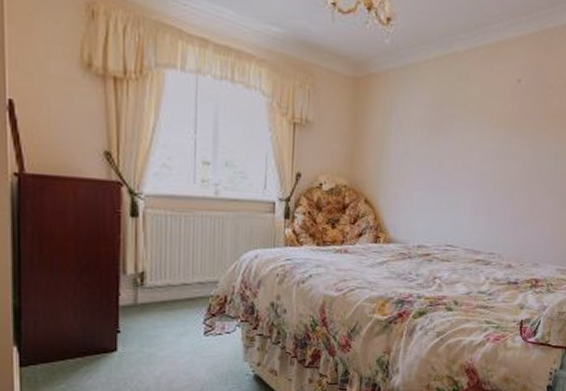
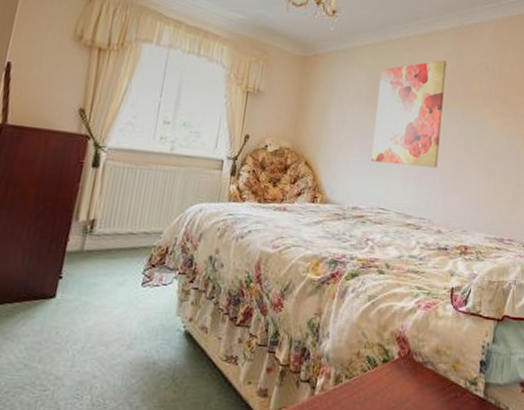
wall art: none [436,75,521,200] -> present [371,60,447,168]

